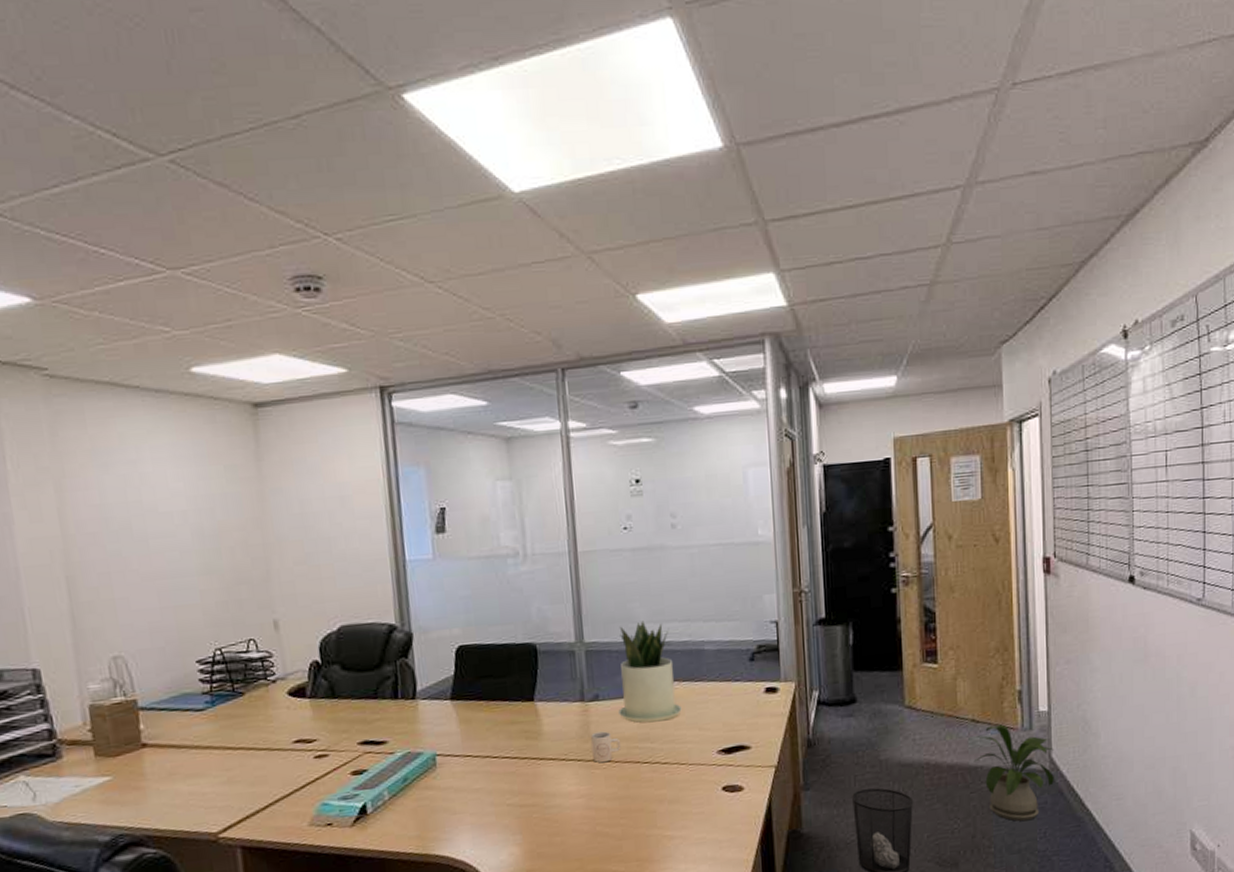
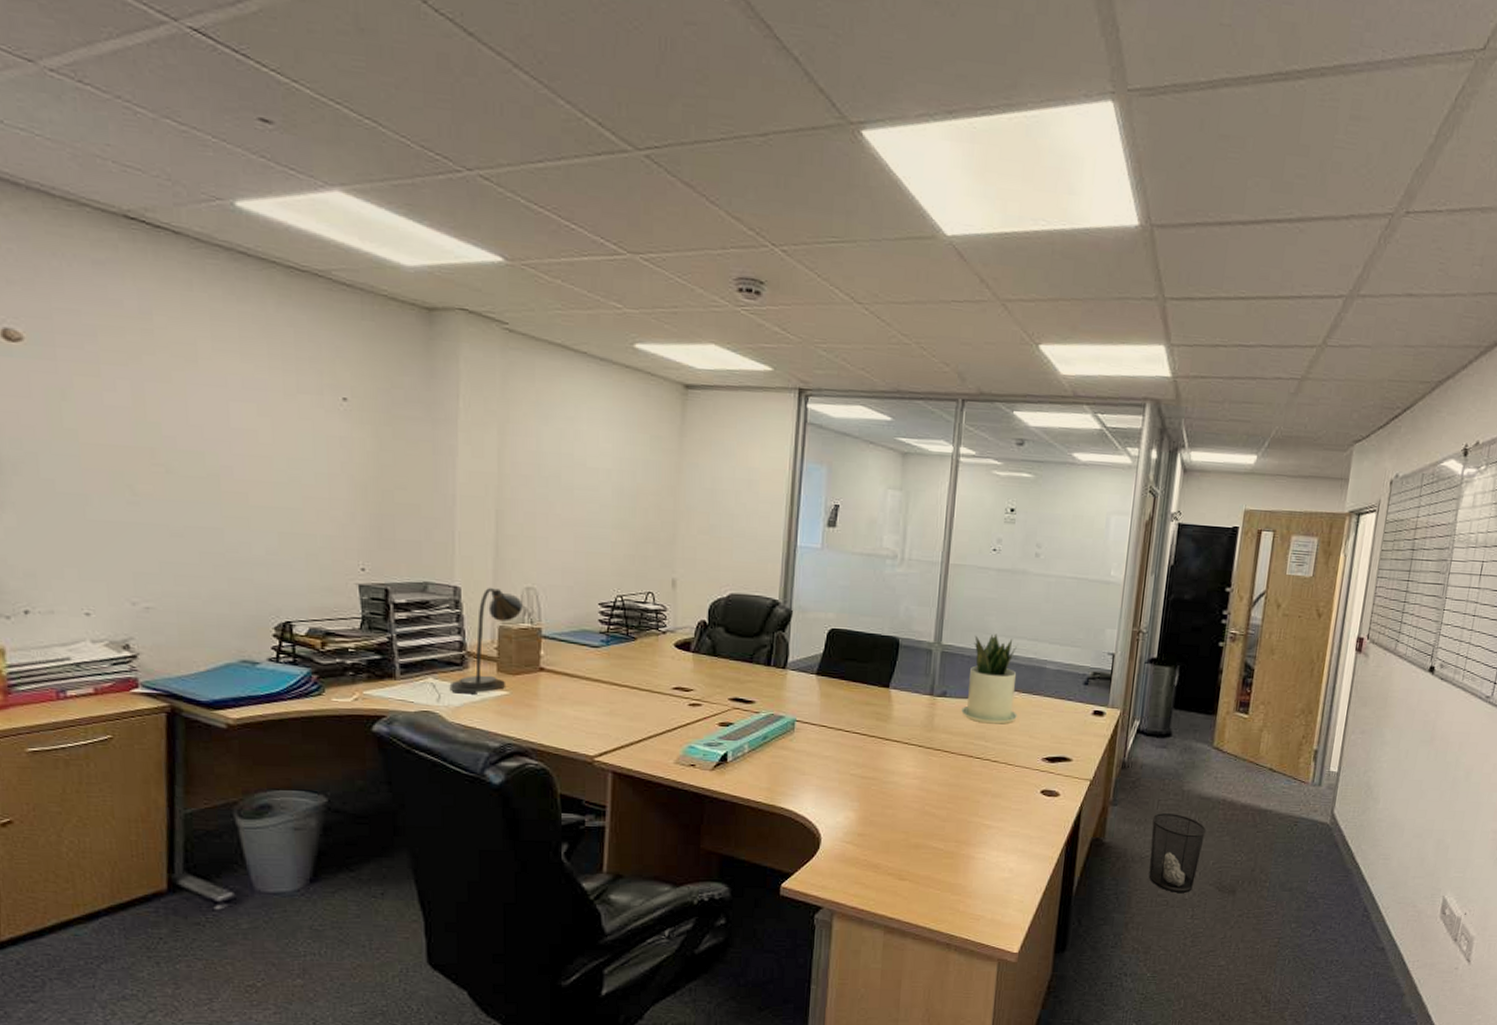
desk lamp: none [44,663,113,789] -> present [449,587,523,694]
mug: present [590,731,622,763] -> none [931,724,959,752]
house plant: present [973,724,1055,822] -> none [1264,777,1338,865]

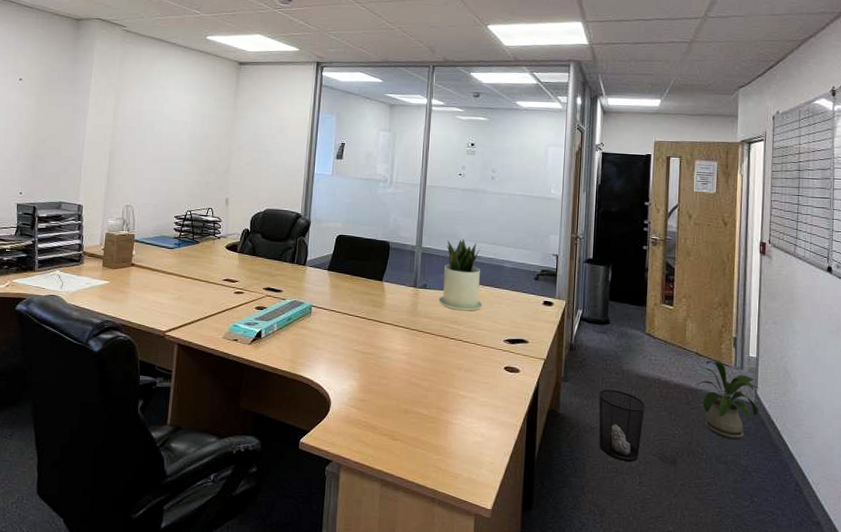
desk lamp: present [449,587,523,694] -> none [70,205,123,283]
house plant: none [1264,777,1338,865] -> present [695,360,760,440]

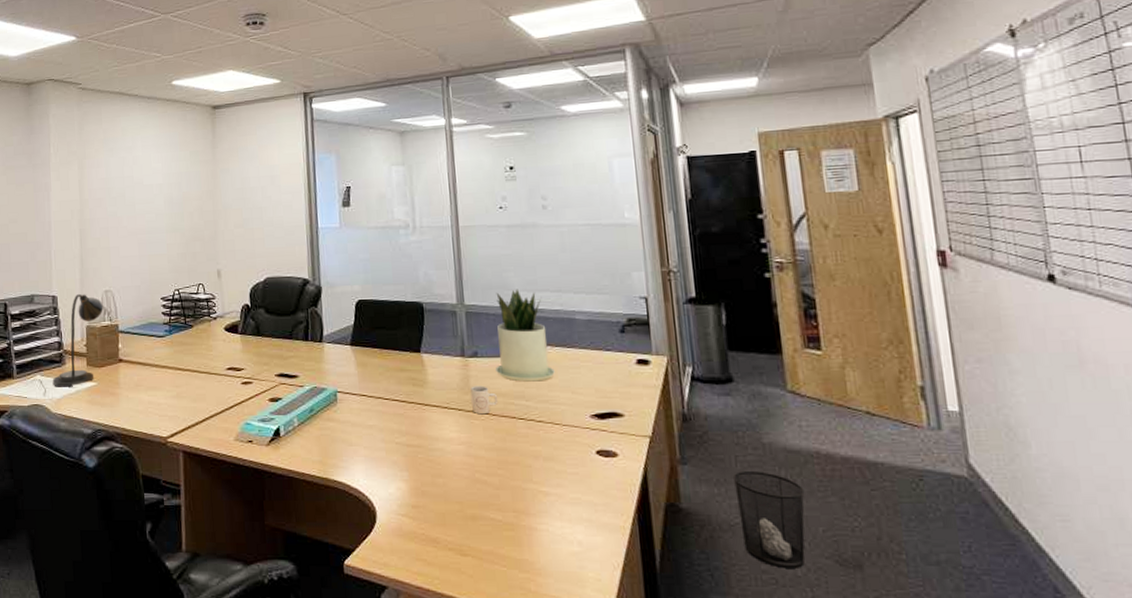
desk lamp: none [70,205,123,283] -> present [52,293,103,387]
mug: none [416,310,437,333] -> present [470,385,499,415]
house plant: present [695,360,760,440] -> none [872,421,975,530]

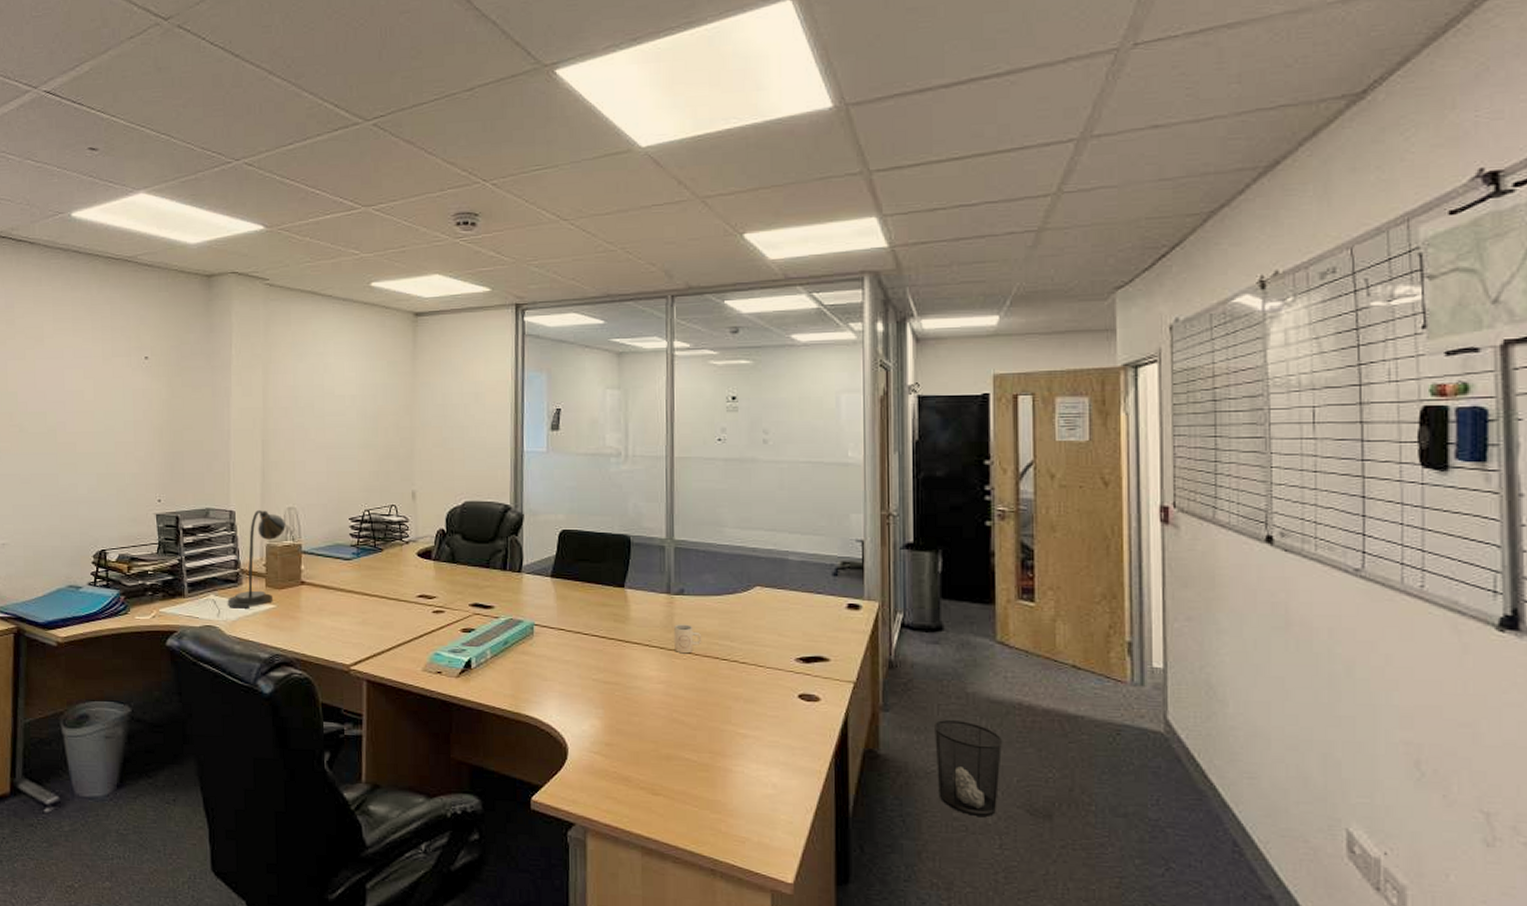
planter: present [495,289,555,382] -> none [702,526,763,622]

